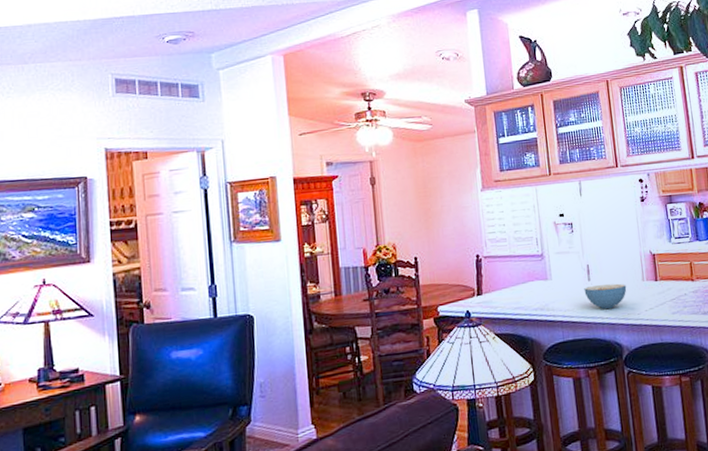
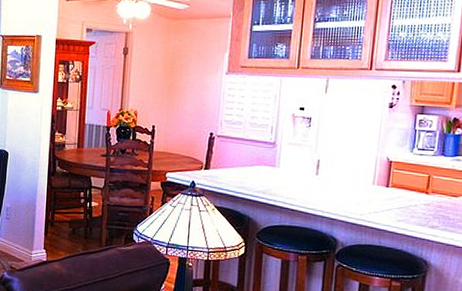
cereal bowl: present [584,283,627,310] -> none [310,180,355,205]

